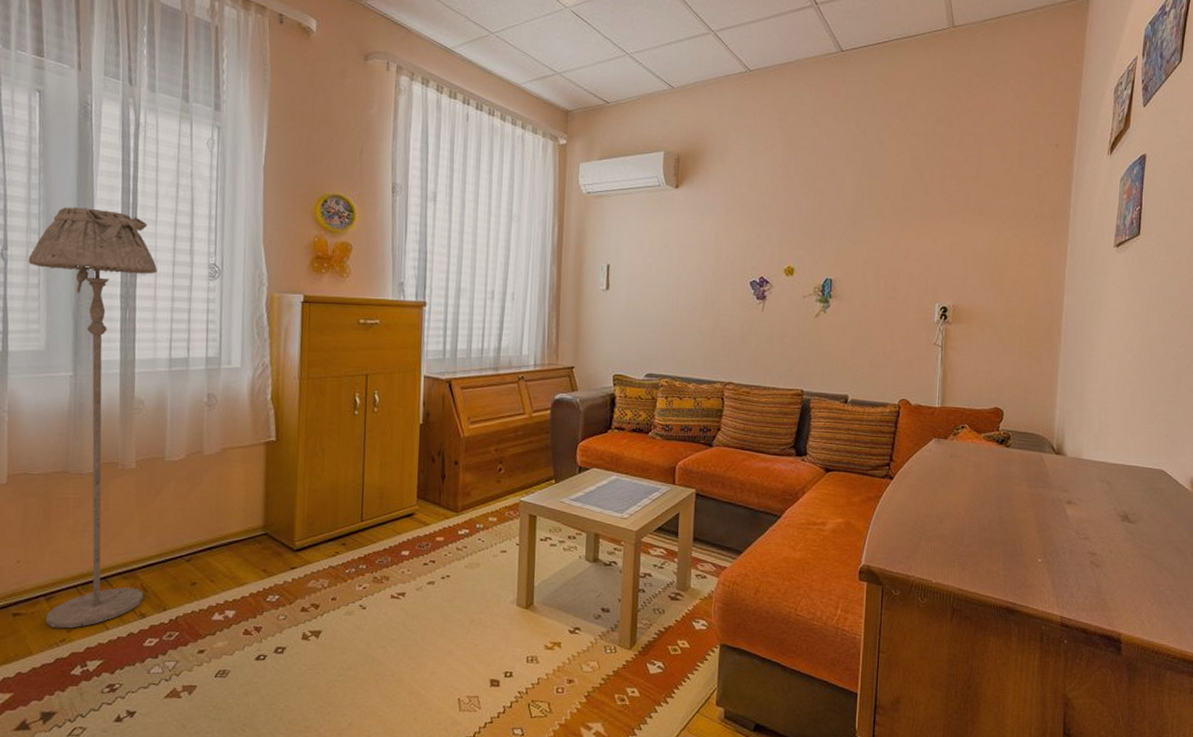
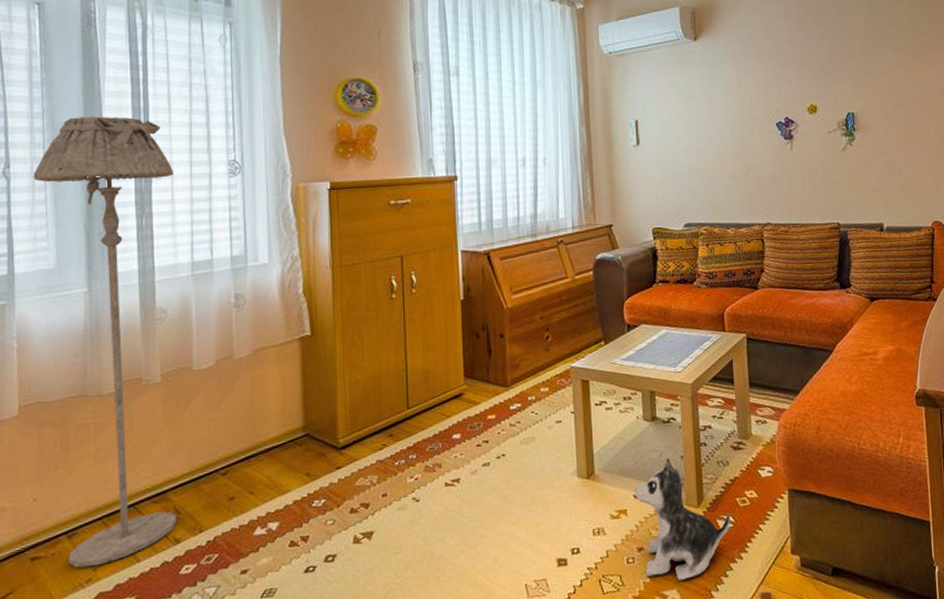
plush toy: none [570,599,661,716] -> present [635,458,731,581]

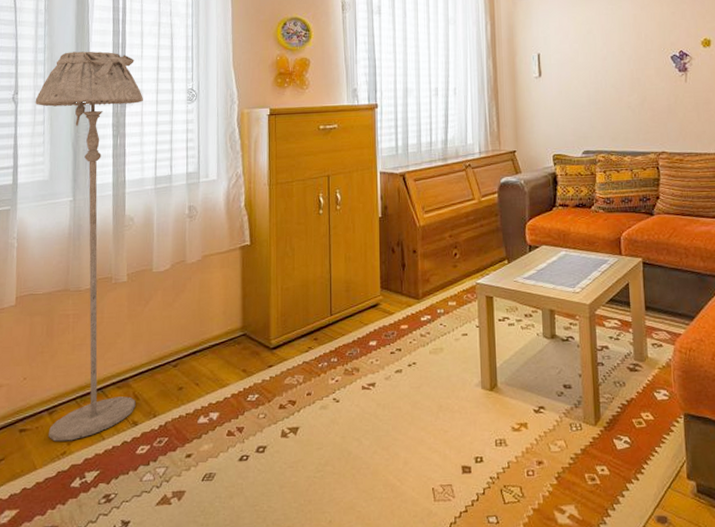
plush toy: present [635,458,731,581] -> none [535,375,627,498]

